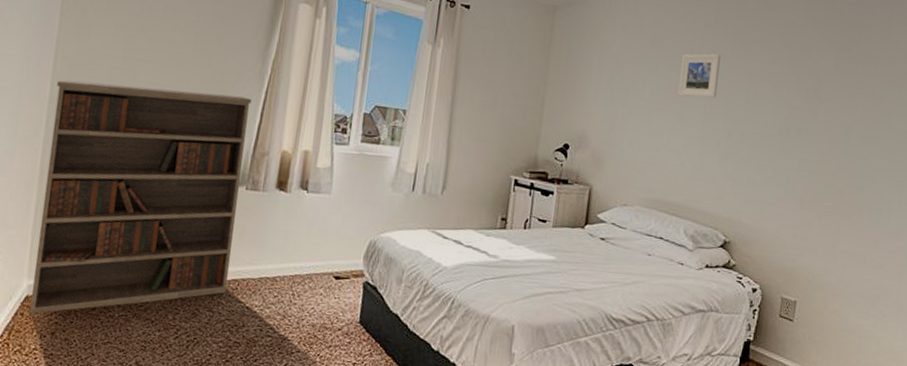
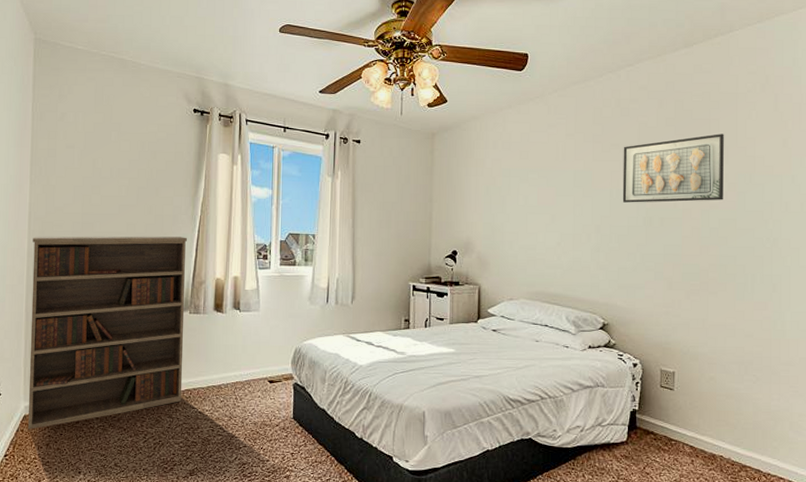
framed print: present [678,53,721,98] -> none [549,160,583,200]
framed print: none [758,41,875,116] -> present [622,133,724,203]

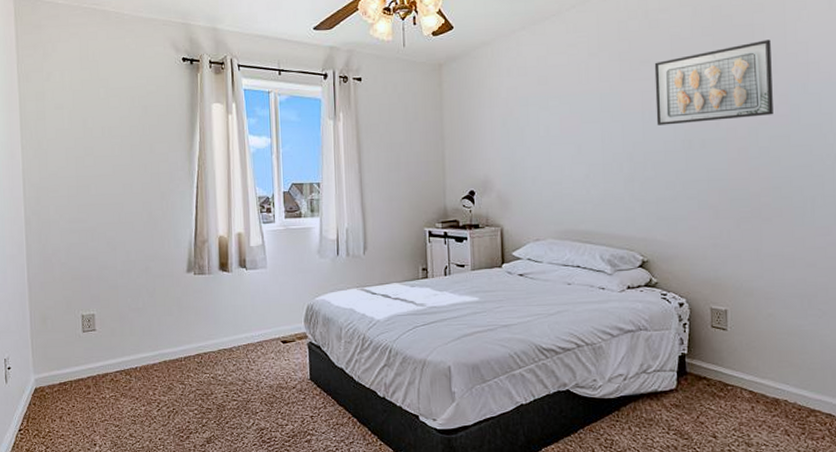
bookshelf: present [27,236,187,430] -> none [29,194,193,403]

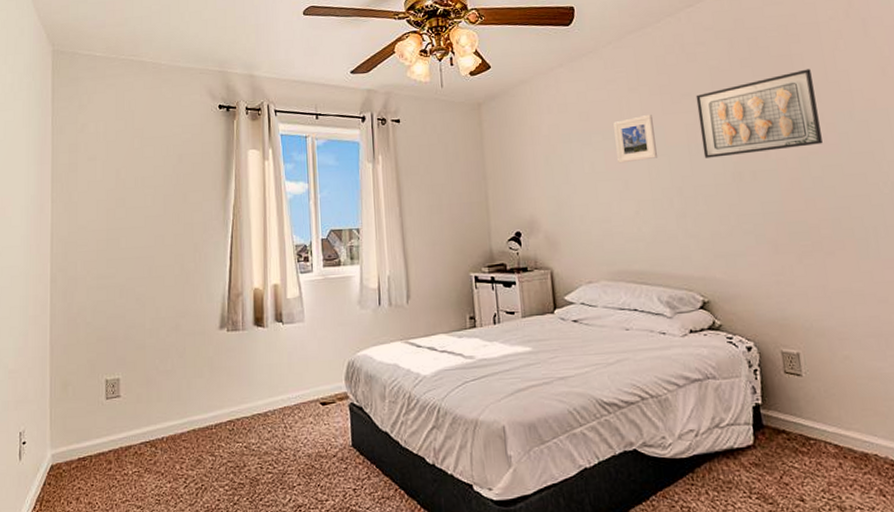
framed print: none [571,81,611,128] -> present [613,115,657,164]

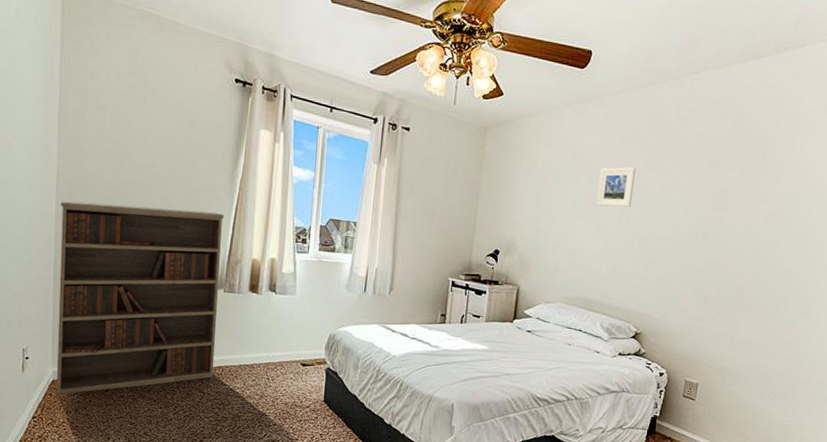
bookshelf: none [55,245,225,482] -> present [56,200,224,395]
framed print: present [696,69,823,158] -> none [669,152,780,221]

